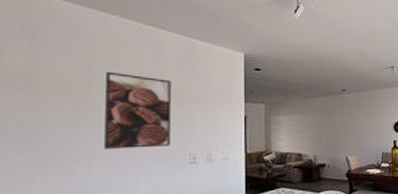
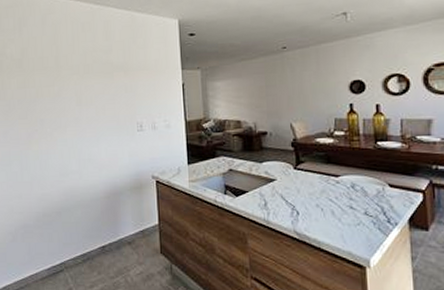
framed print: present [104,71,171,149] -> none [70,50,121,118]

